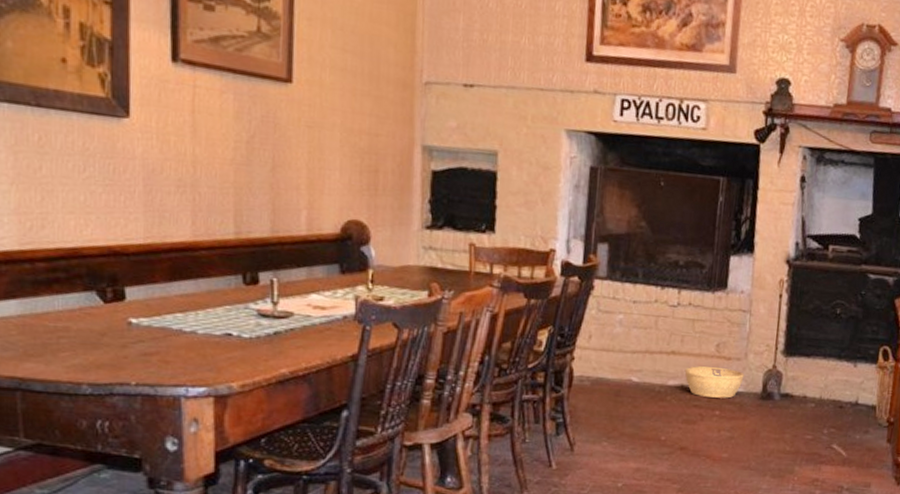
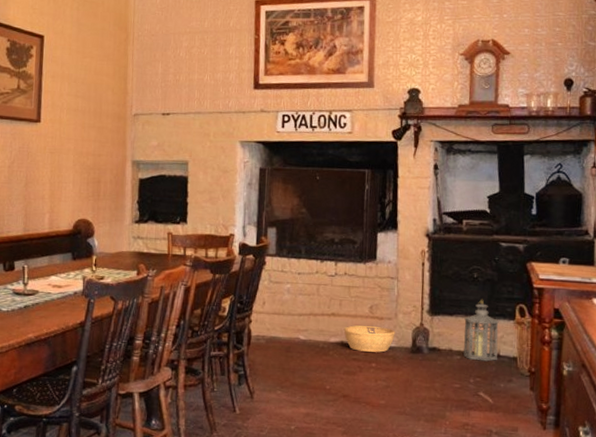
lantern: none [817,338,860,410] -> present [462,299,499,362]

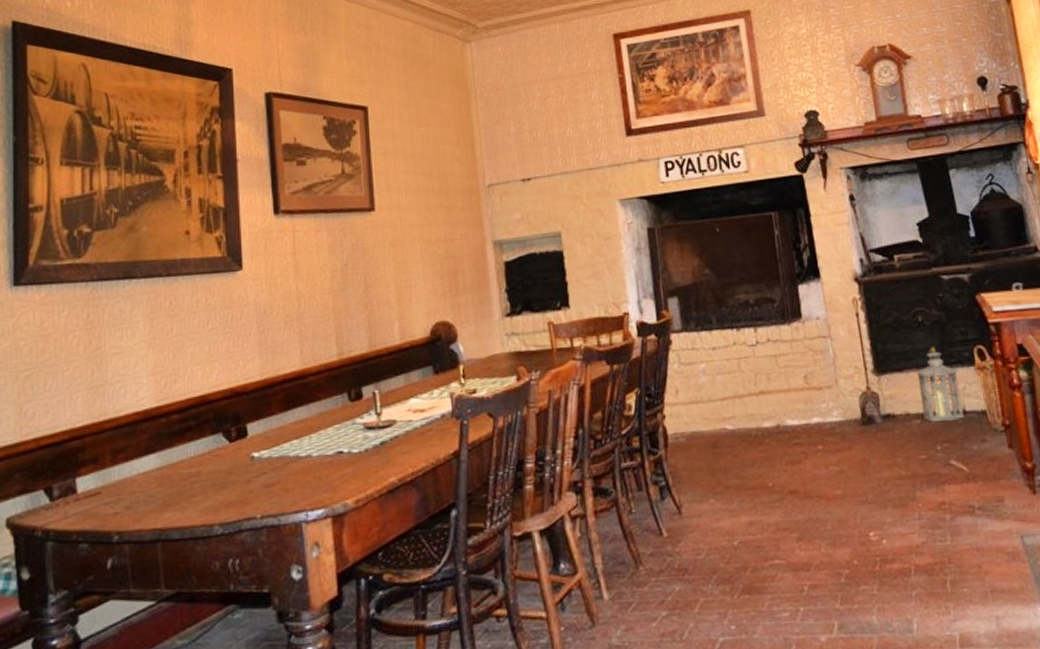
basket: present [343,325,395,353] -> none [777,398,840,433]

